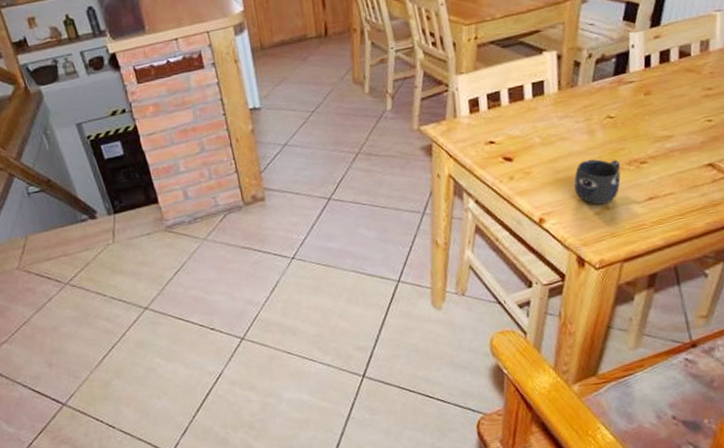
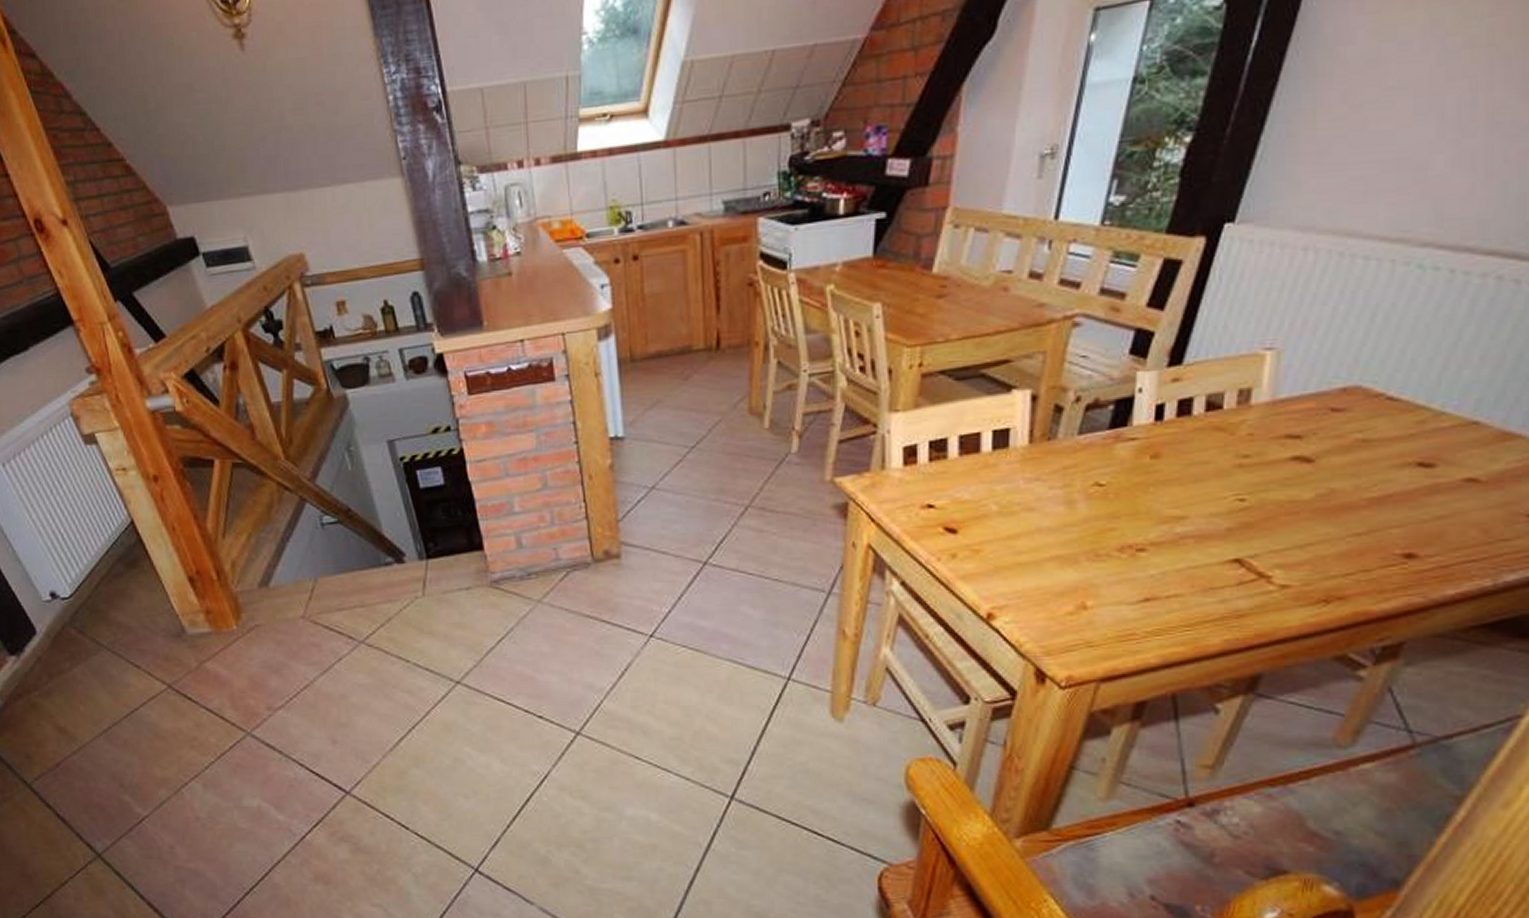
mug: present [573,159,621,205] -> none [1039,540,1108,601]

